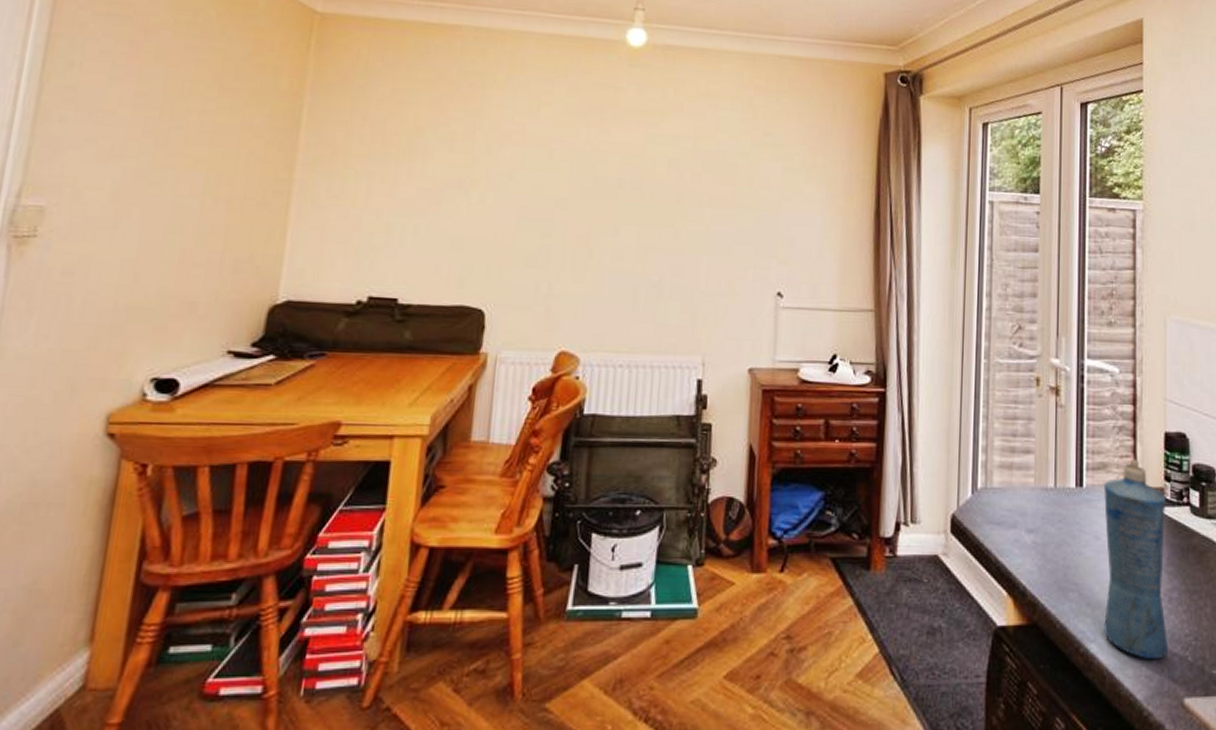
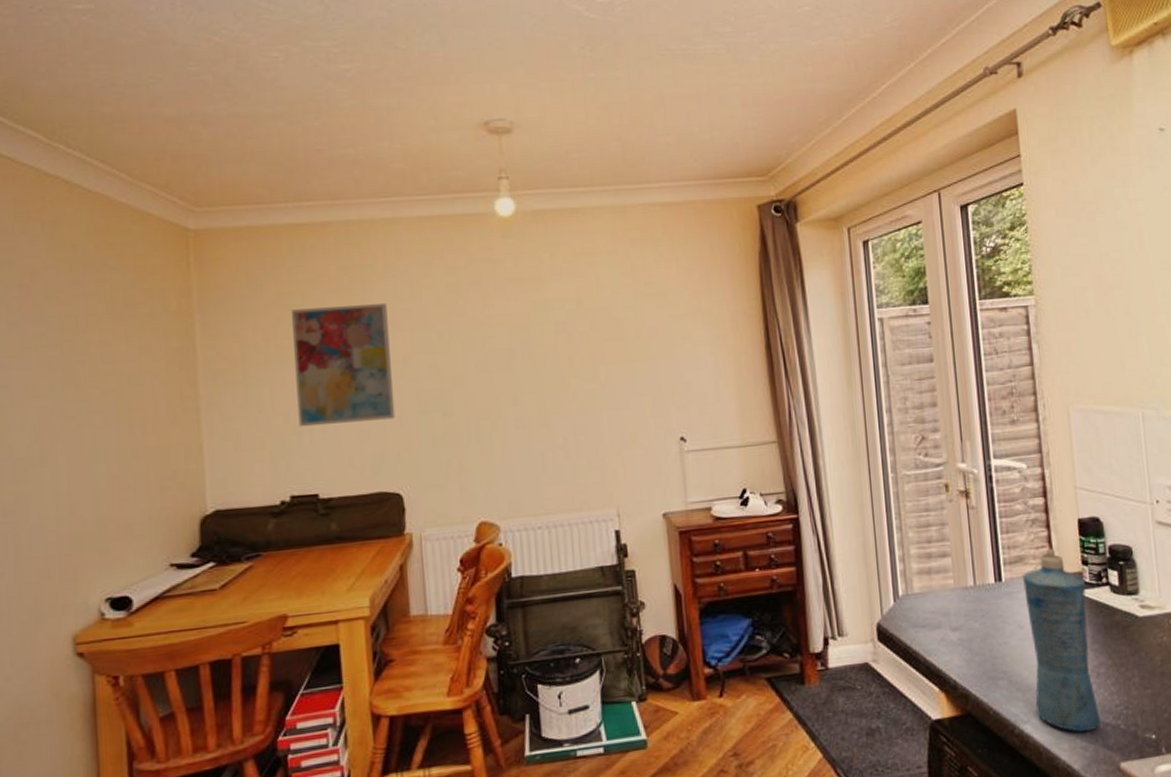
wall art: none [391,107,502,232] -> present [290,302,396,428]

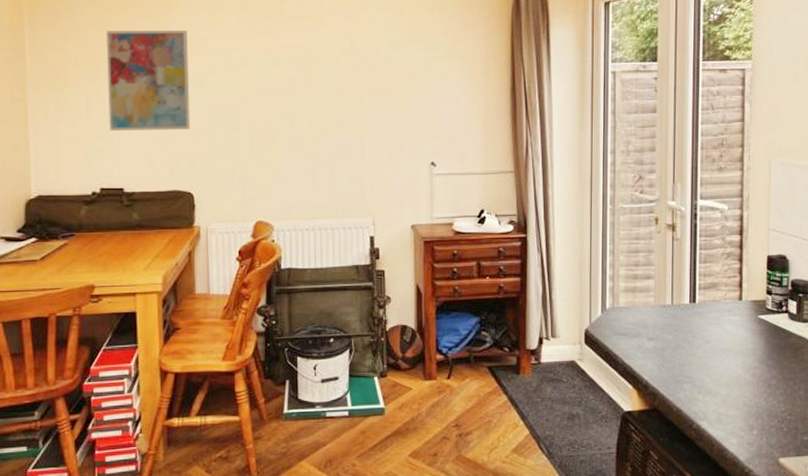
squeeze bottle: present [1021,548,1101,733] -> none [713,278,768,432]

